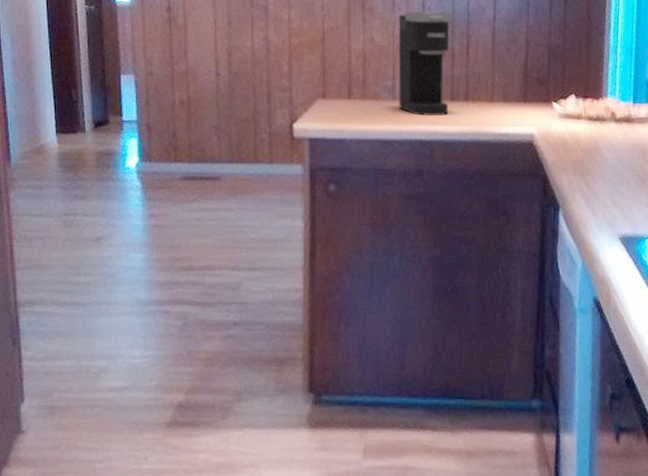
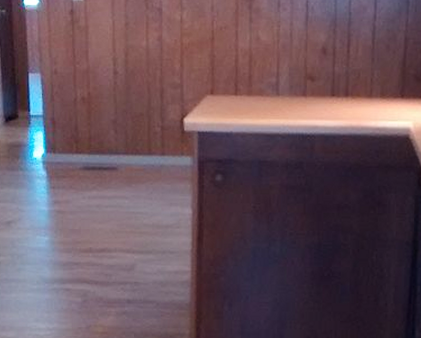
coffee maker: present [398,11,451,117] -> none [282,11,333,112]

